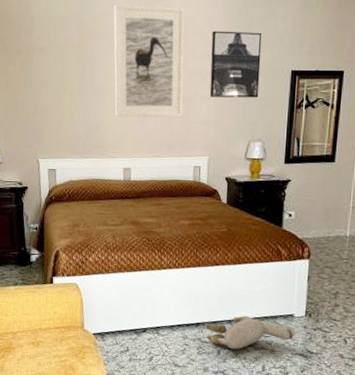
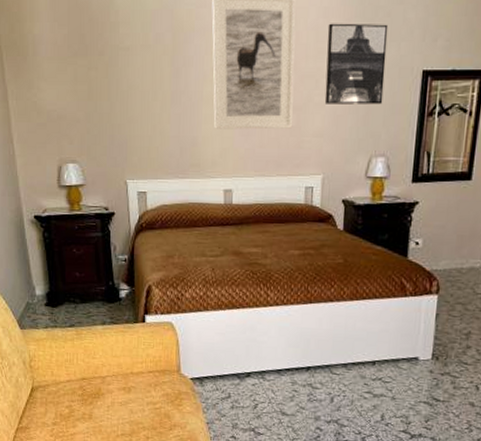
plush toy: present [205,315,295,349] -> none [317,358,420,396]

